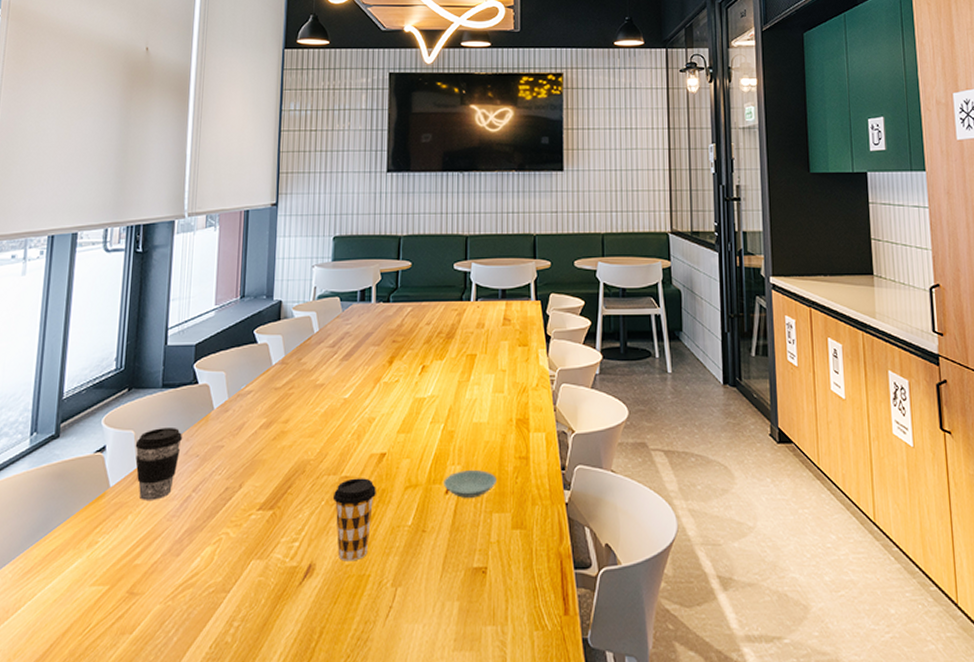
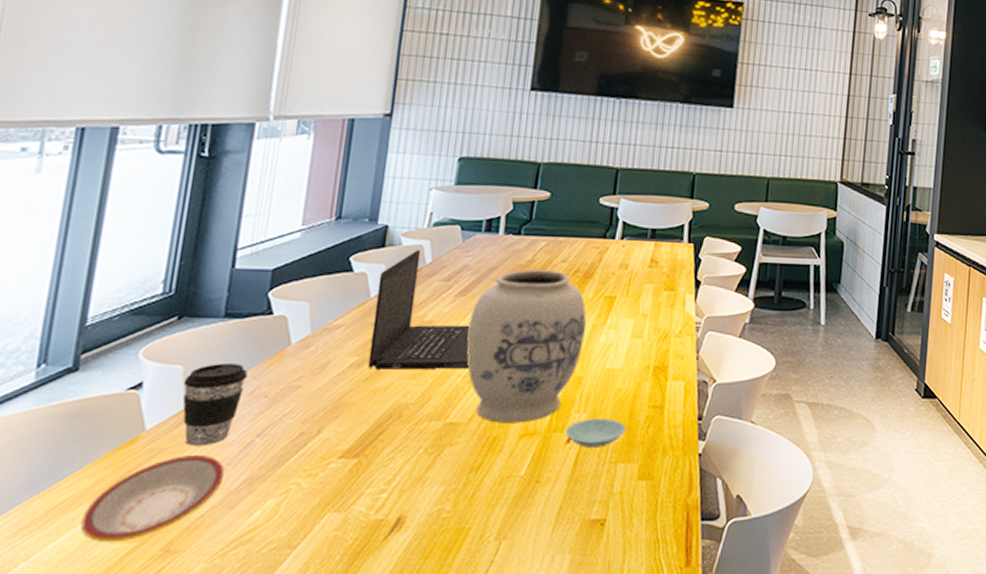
plate: none [68,509,170,585] -> present [80,455,224,543]
laptop: none [274,321,357,429] -> present [367,250,470,370]
coffee cup: present [332,478,376,561] -> none [433,425,486,514]
vase: none [353,332,452,476] -> present [466,269,587,423]

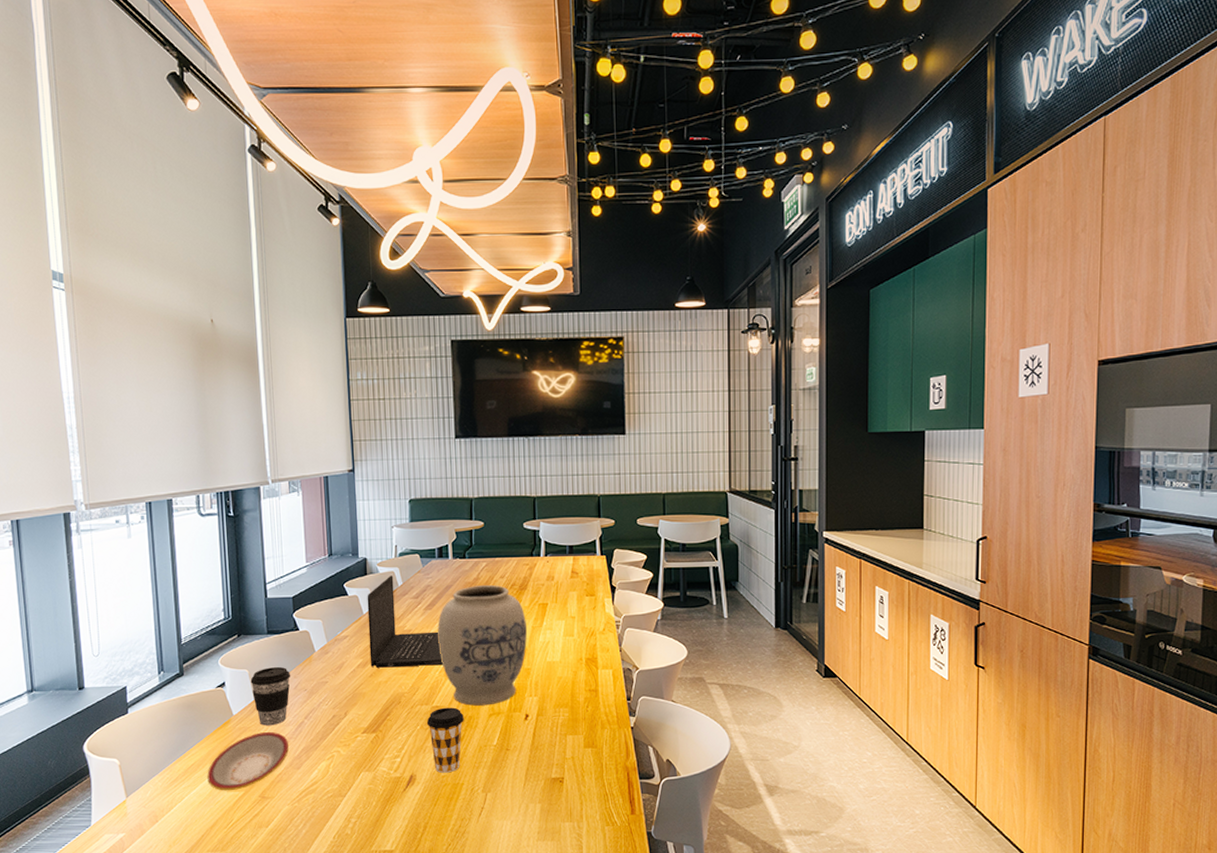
coffee cup: none [433,425,486,514] -> present [426,707,464,773]
saucer: present [565,419,626,447] -> none [523,701,570,723]

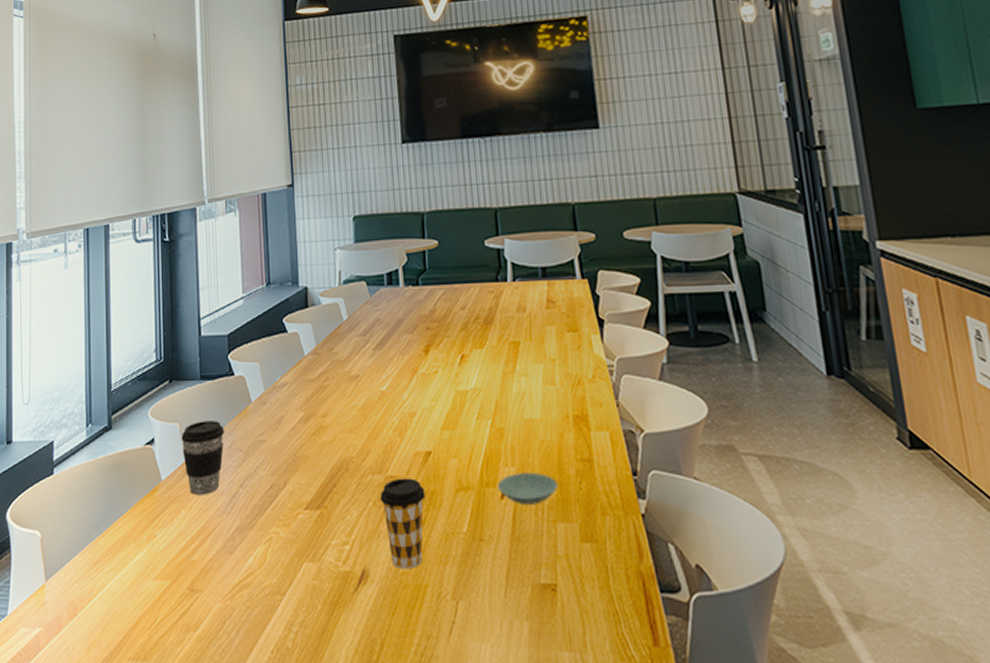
plate: present [207,732,289,791] -> none [132,504,221,580]
laptop: present [367,575,443,668] -> none [308,308,397,424]
vase: present [437,584,527,706] -> none [389,317,498,477]
saucer: none [523,701,570,723] -> present [498,473,558,504]

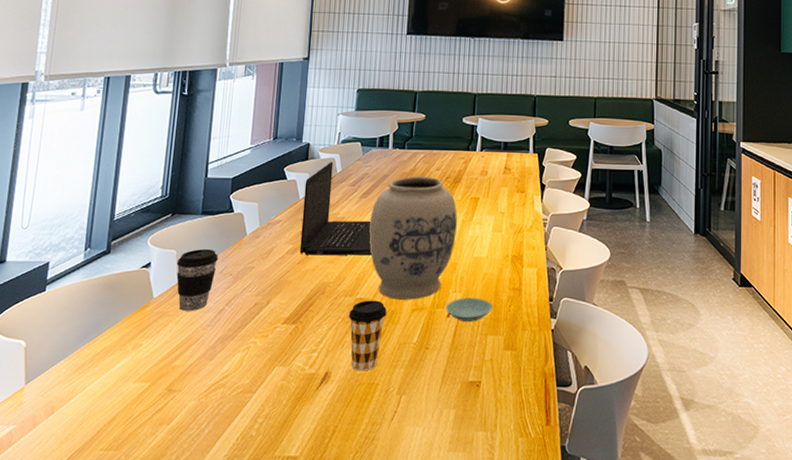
laptop: none [308,308,397,424] -> present [299,162,372,256]
vase: none [389,317,498,477] -> present [369,176,457,300]

